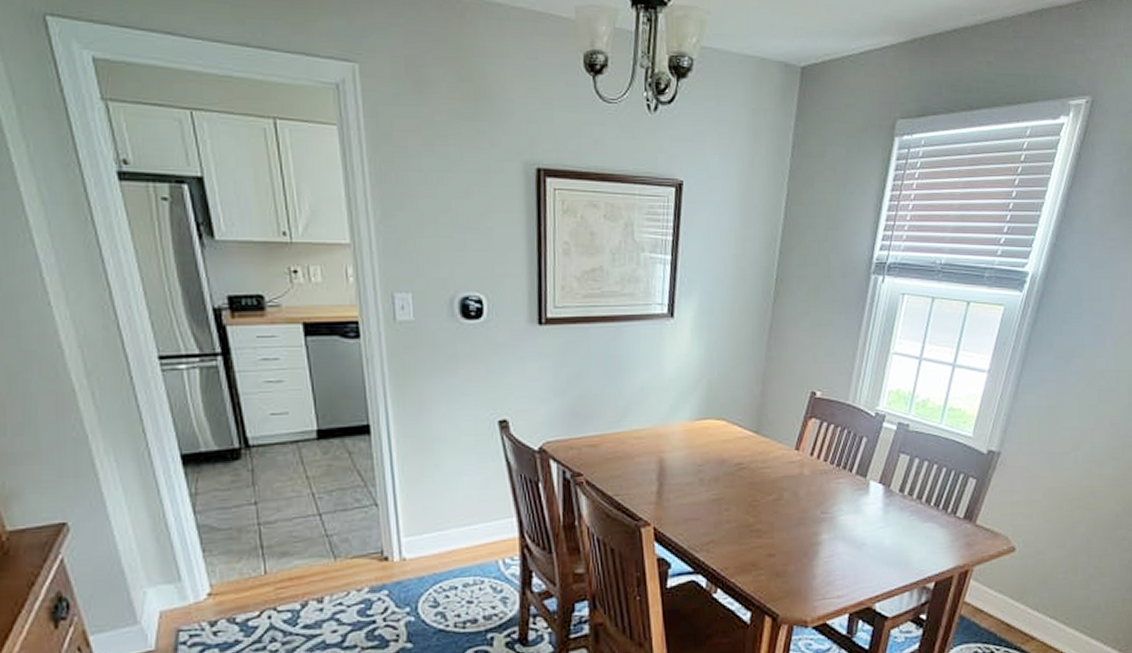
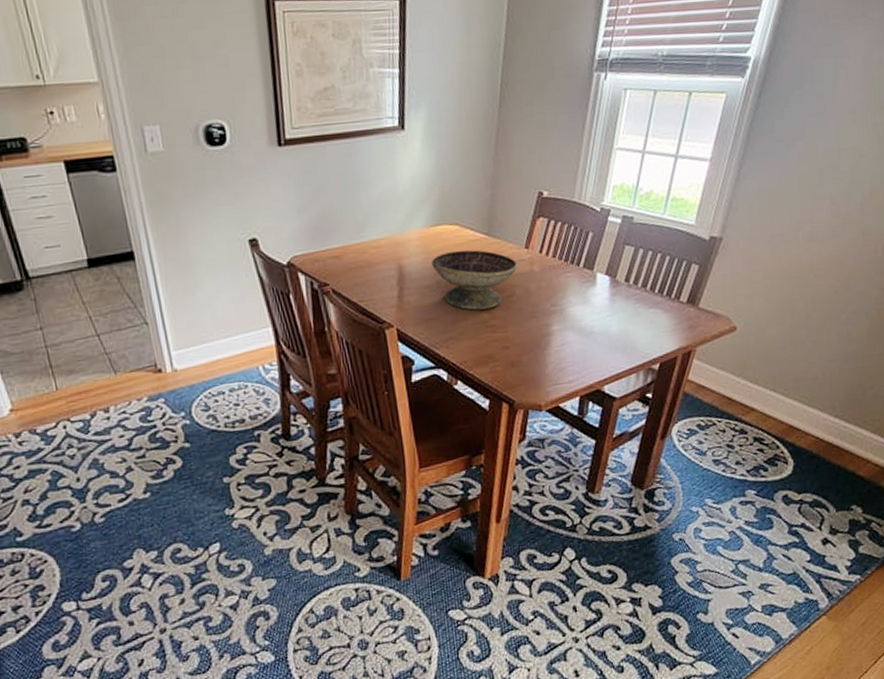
decorative bowl: none [695,448,787,513] -> present [432,250,518,310]

